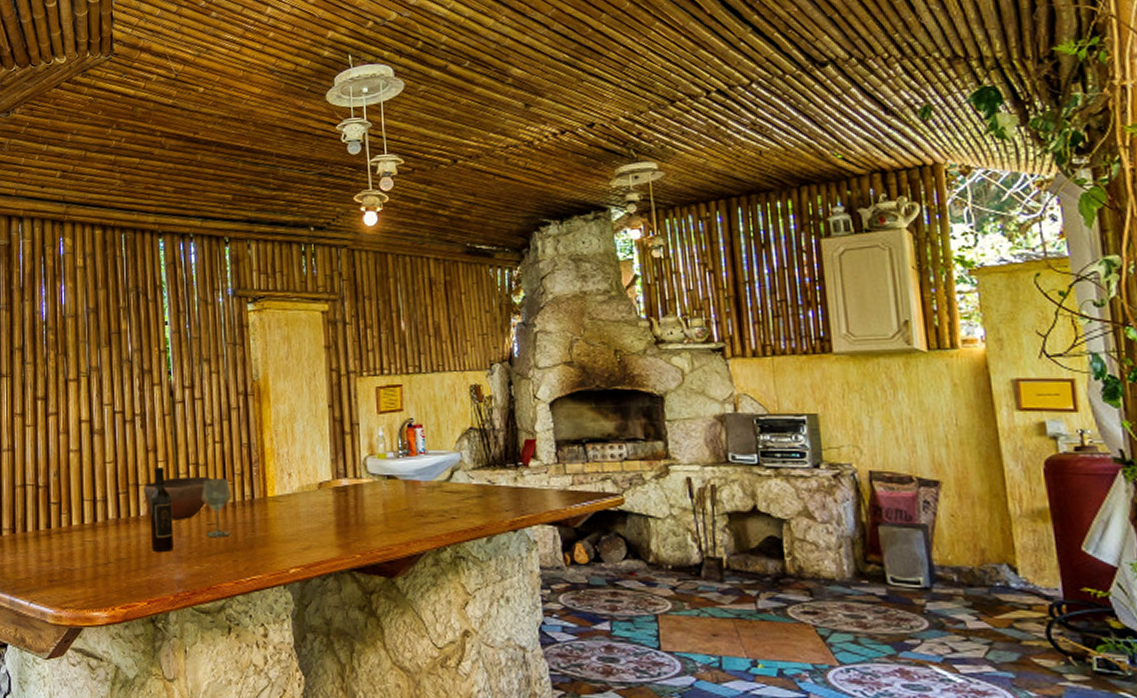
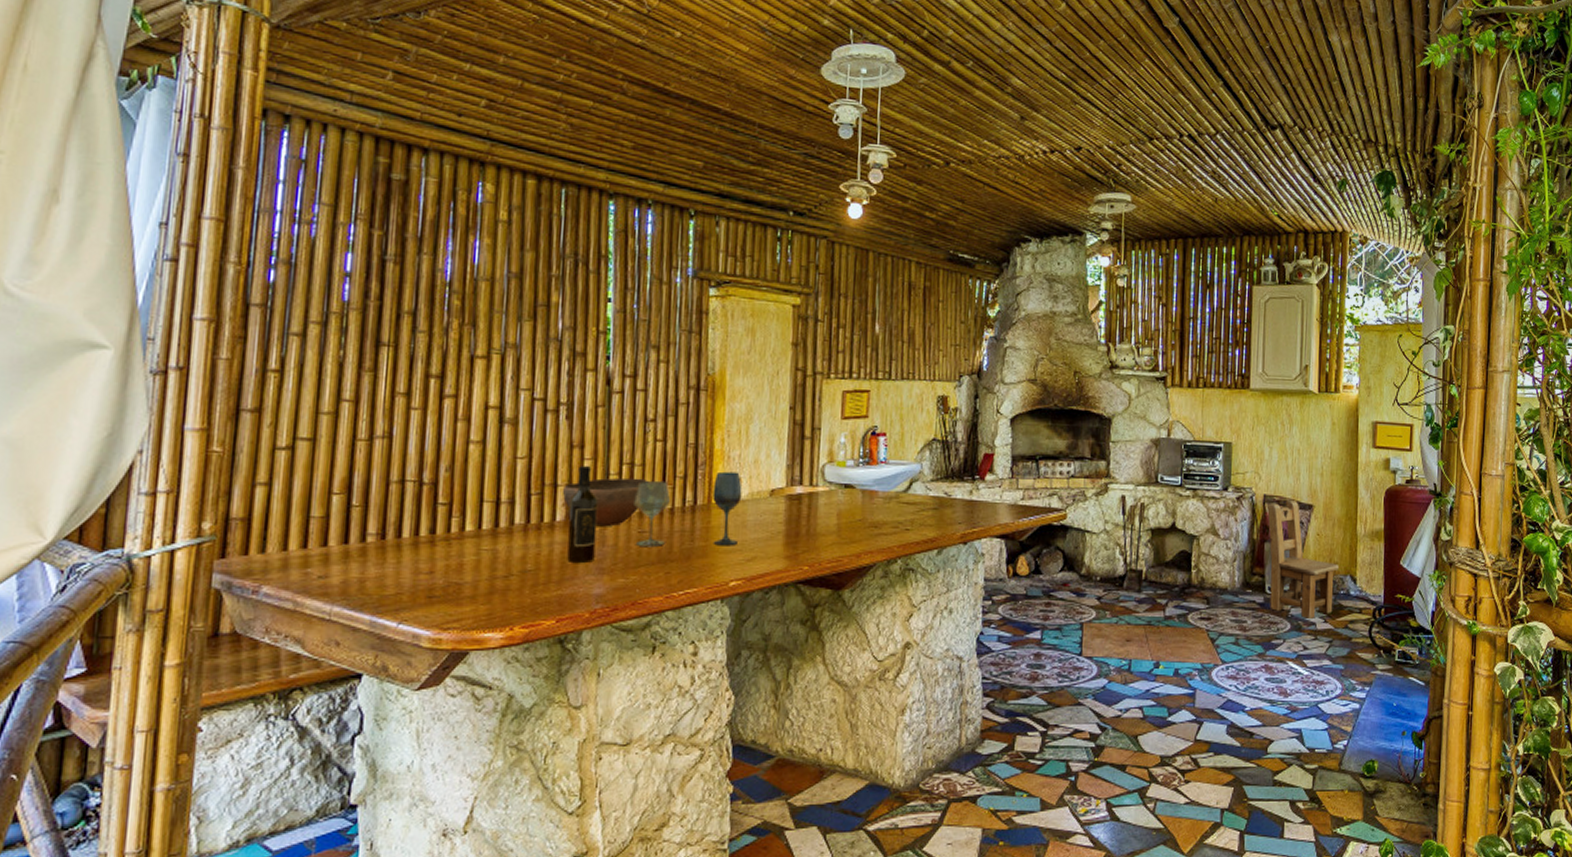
wineglass: none [267,467,295,536] -> present [712,471,743,546]
wooden chair: none [875,475,989,617] -> present [1267,499,1339,620]

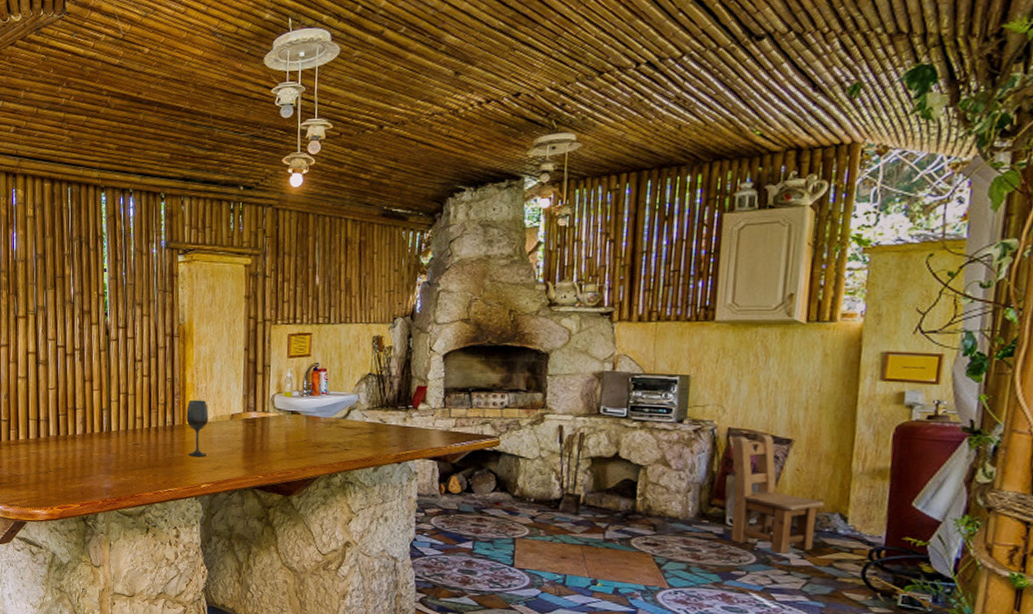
bowl: present [563,478,649,526] -> none [80,404,139,439]
wine bottle: present [566,466,599,563] -> none [84,395,105,465]
wine glass: present [634,480,671,546] -> none [129,406,156,455]

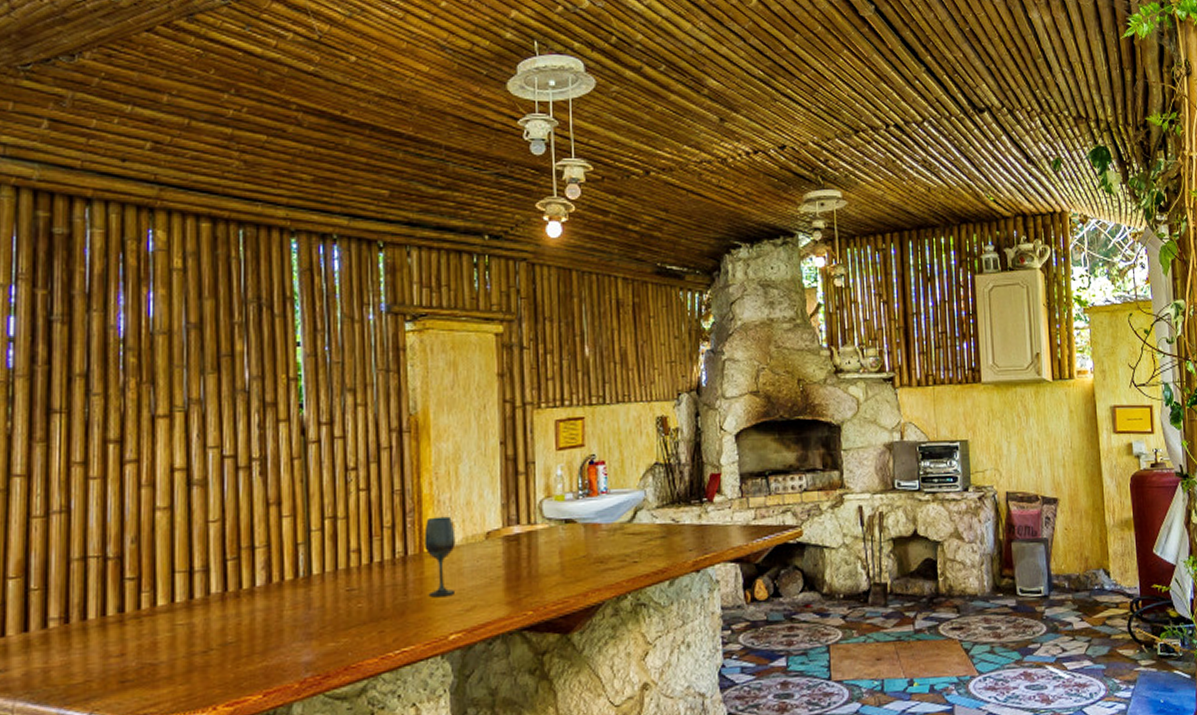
wooden chair: present [730,433,824,555] -> none [1011,494,1090,620]

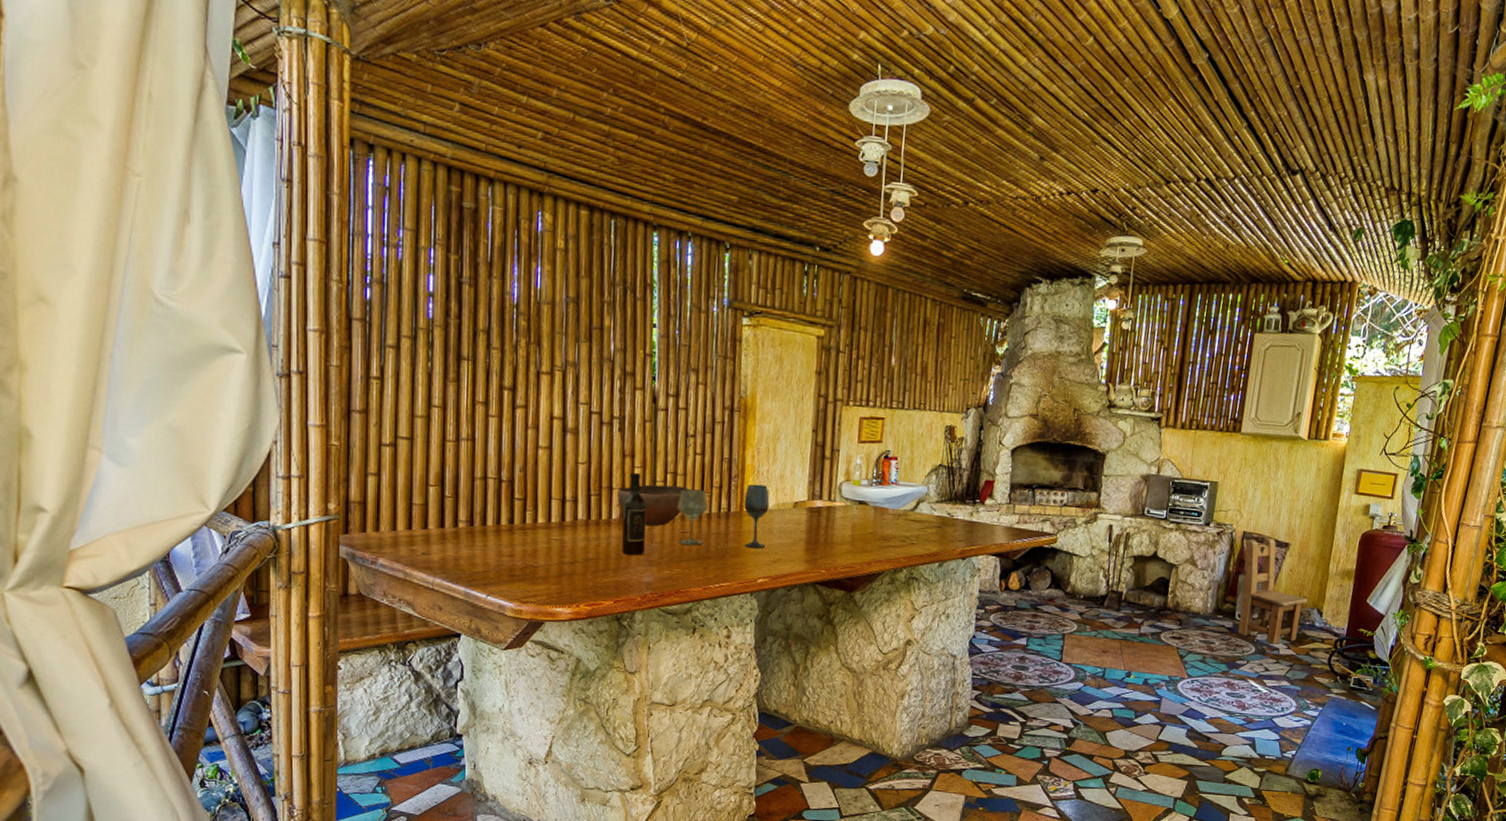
bowl: none [262,532,354,587] -> present [617,484,690,526]
wine bottle: none [269,524,301,630] -> present [621,473,647,555]
wine glass: none [340,532,380,605] -> present [677,488,709,545]
wooden chair: none [1011,494,1090,620] -> present [1237,537,1307,646]

